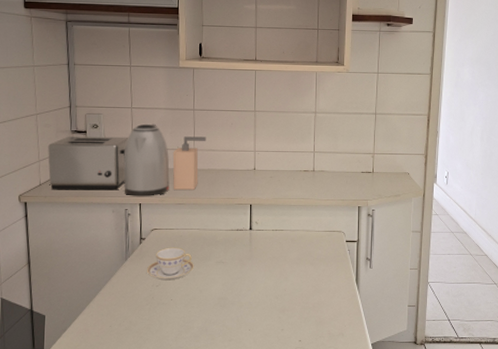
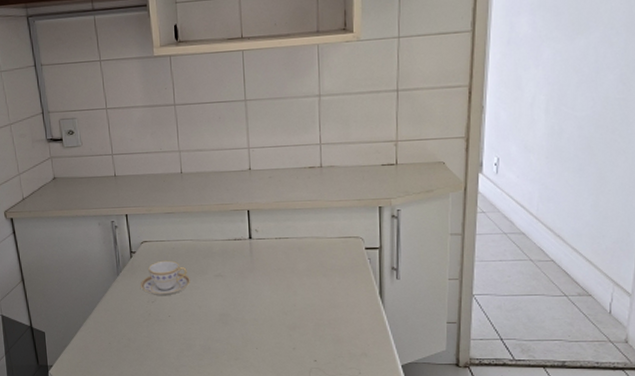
toaster: present [48,136,129,190] -> none [26,142,108,204]
kettle: present [123,123,170,198] -> none [103,124,156,208]
soap dispenser: present [172,136,206,190] -> none [156,135,192,197]

